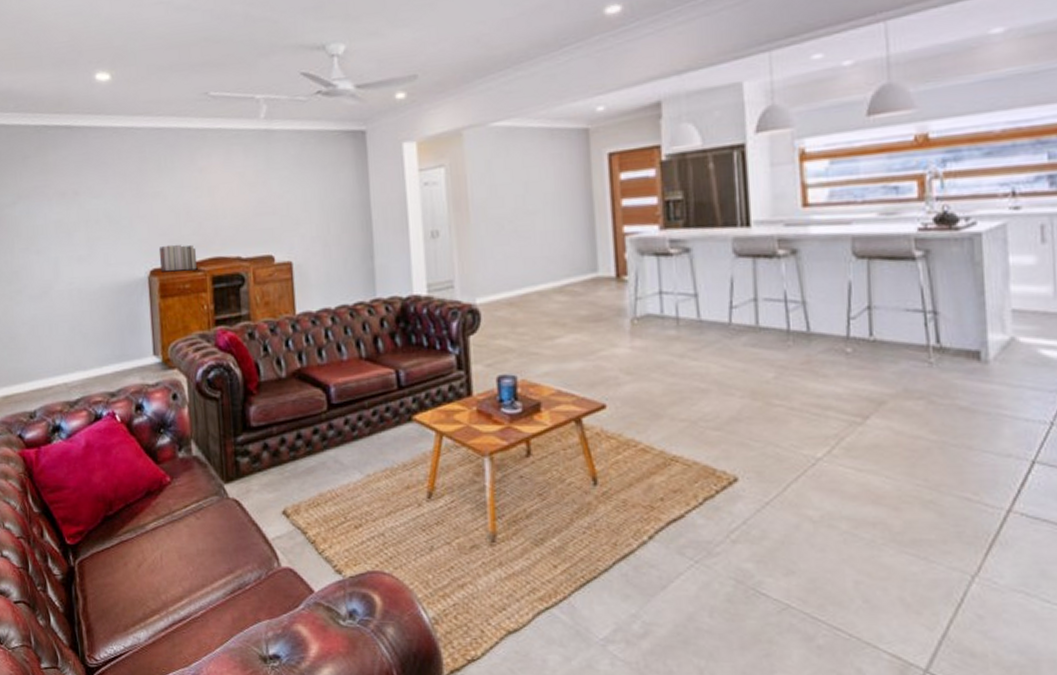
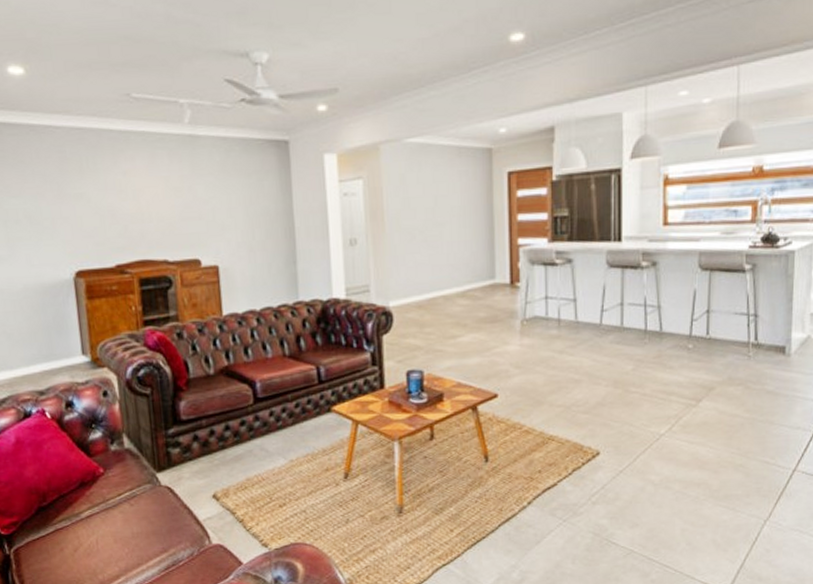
books: present [158,244,198,272] -> none [83,246,125,274]

